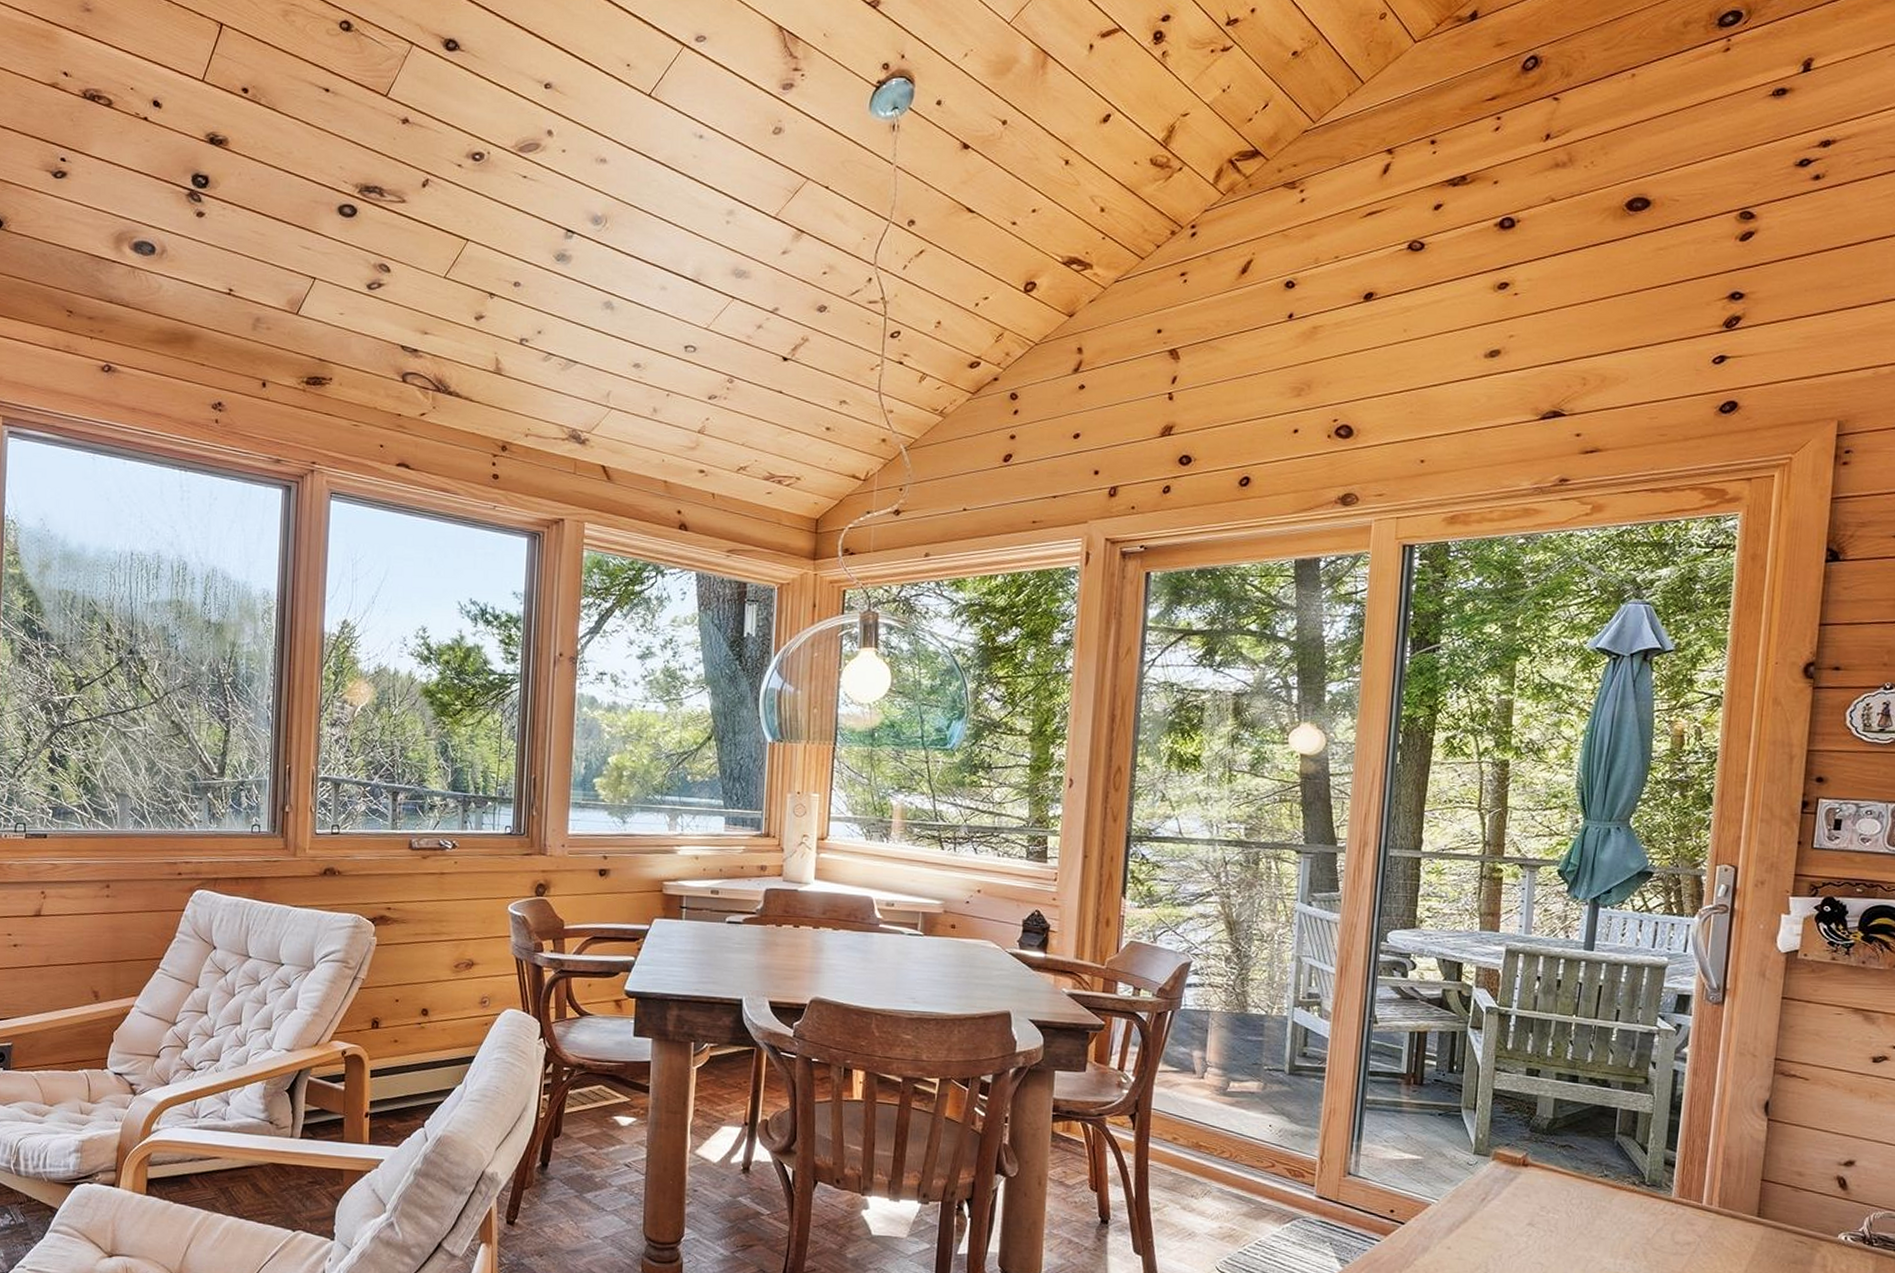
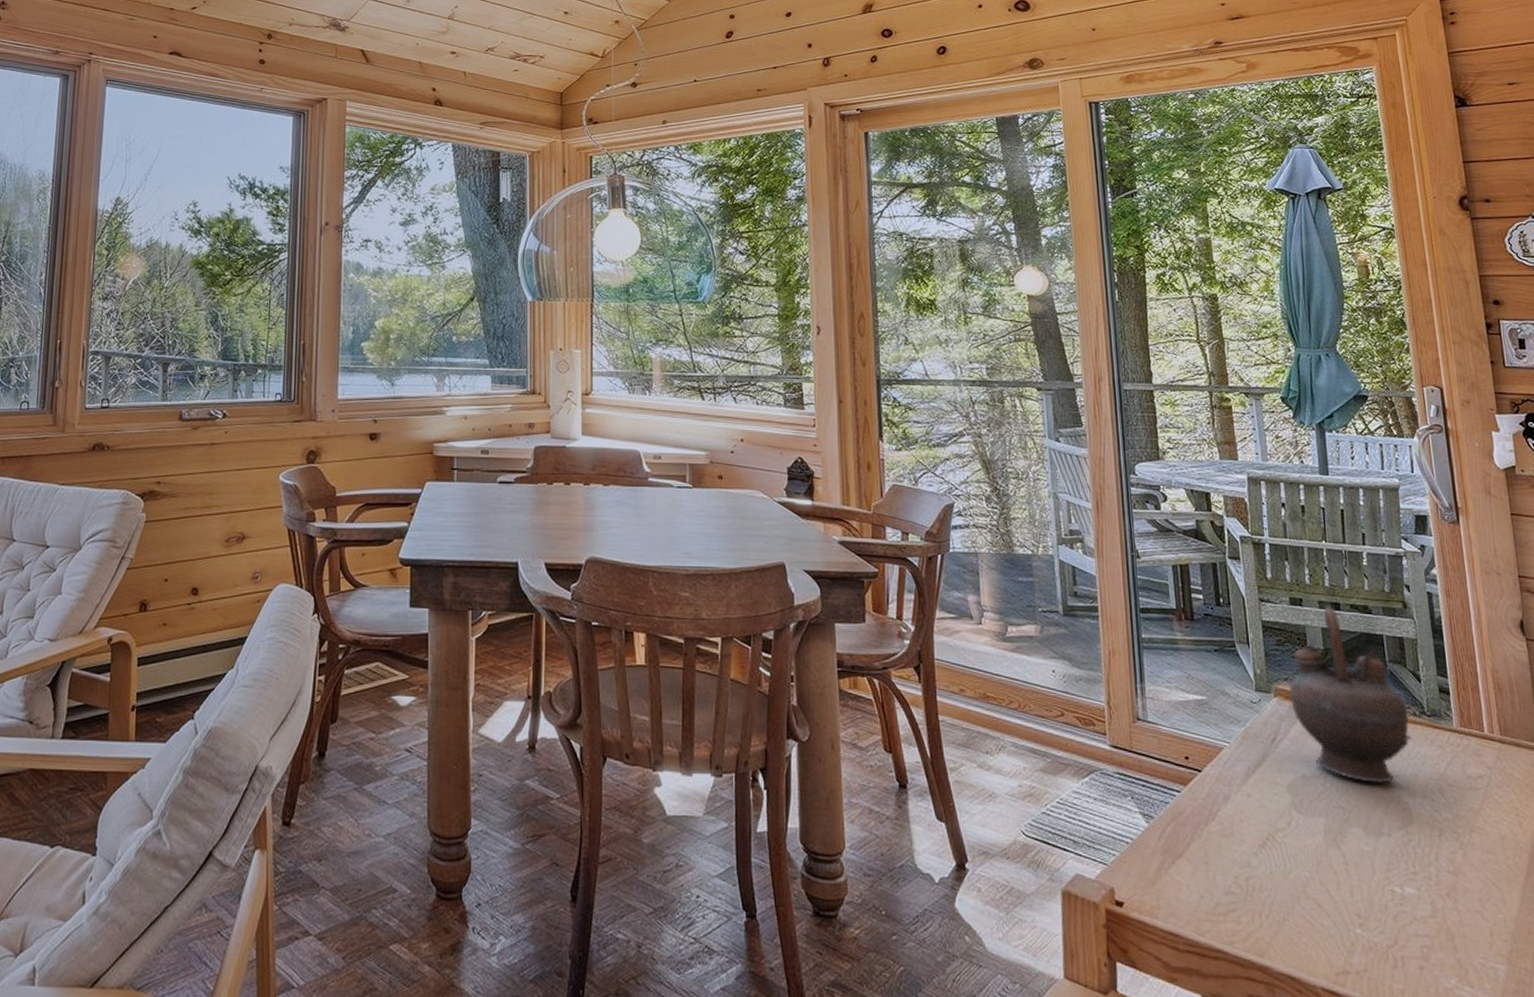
teapot: none [1507,1079,1628,1244] -> present [1289,607,1411,783]

